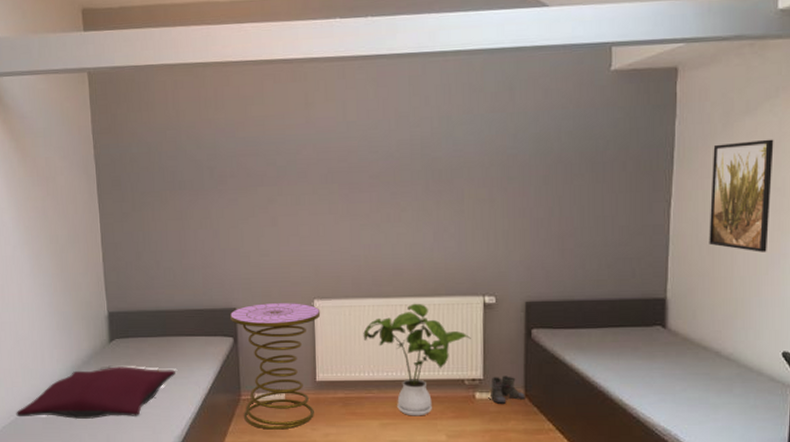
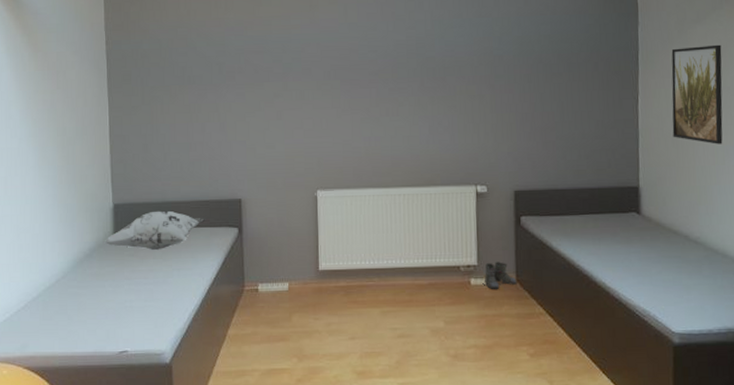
pillow: present [16,366,175,420] -> none [12,259,179,315]
decorative pillow: none [100,319,201,359] -> present [104,210,206,251]
side table: present [230,303,321,430] -> none [236,193,324,321]
house plant: present [363,303,471,416] -> none [364,192,465,304]

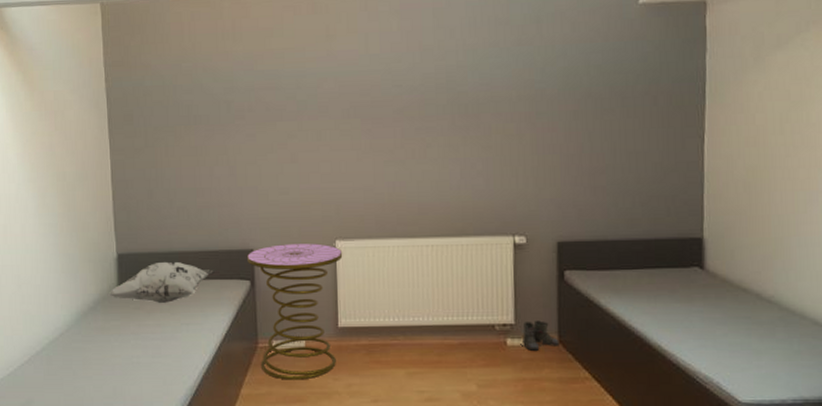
side table: none [236,193,324,321] -> present [247,243,343,380]
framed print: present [671,44,723,144] -> none [744,73,807,190]

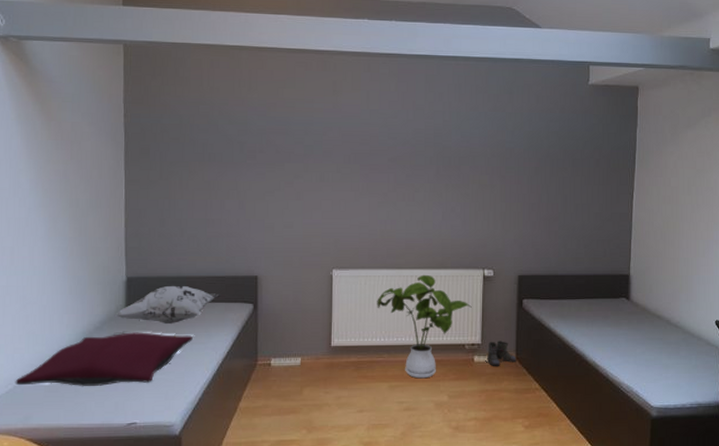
pillow: none [15,312,188,371] -> present [15,332,193,387]
side table: present [247,243,343,380] -> none [252,272,338,394]
house plant: none [388,243,501,365] -> present [377,274,472,379]

